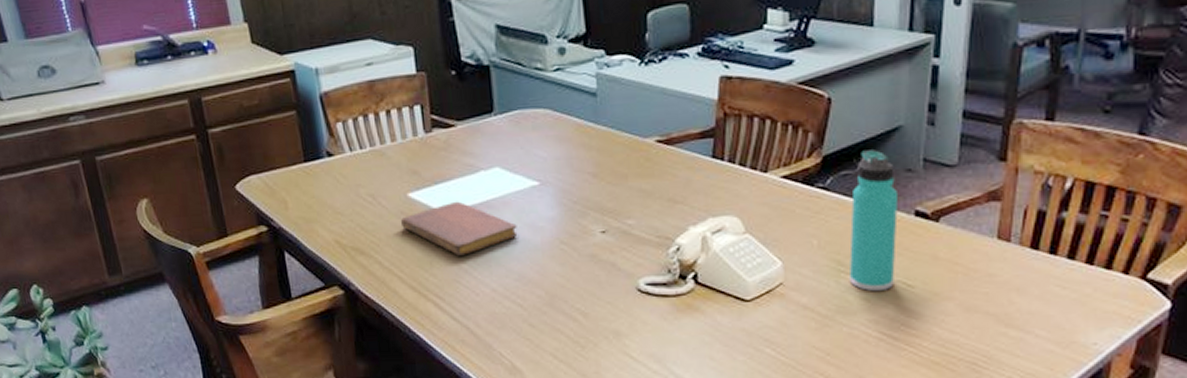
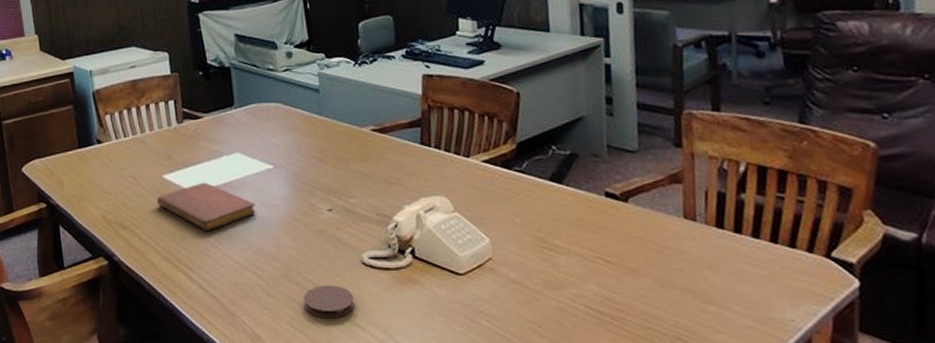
coaster: none [570,313,627,349] -> present [303,285,355,319]
thermos bottle: present [848,150,899,292] -> none [546,137,594,268]

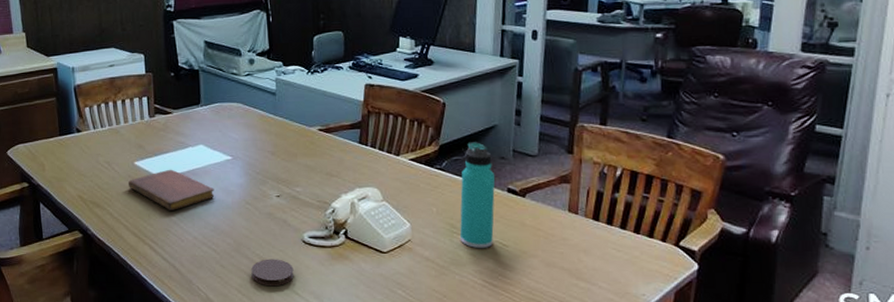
thermos bottle: none [546,137,594,268] -> present [459,142,496,249]

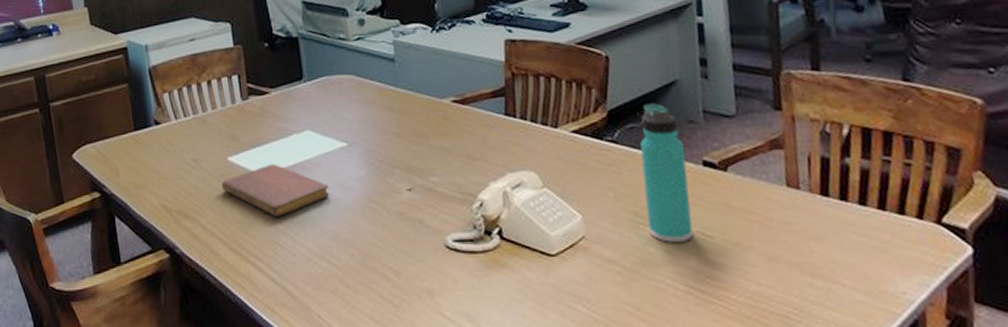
coaster: present [251,259,294,287] -> none [383,272,439,309]

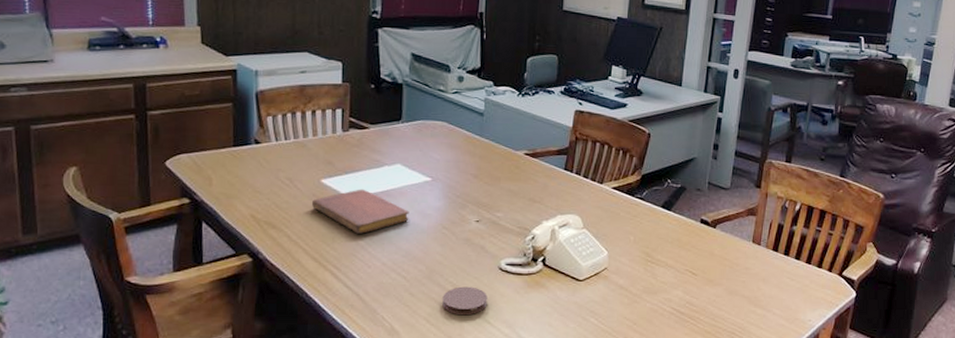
coaster: none [383,272,439,309] -> present [442,286,488,316]
thermos bottle: present [640,103,693,244] -> none [653,173,691,278]

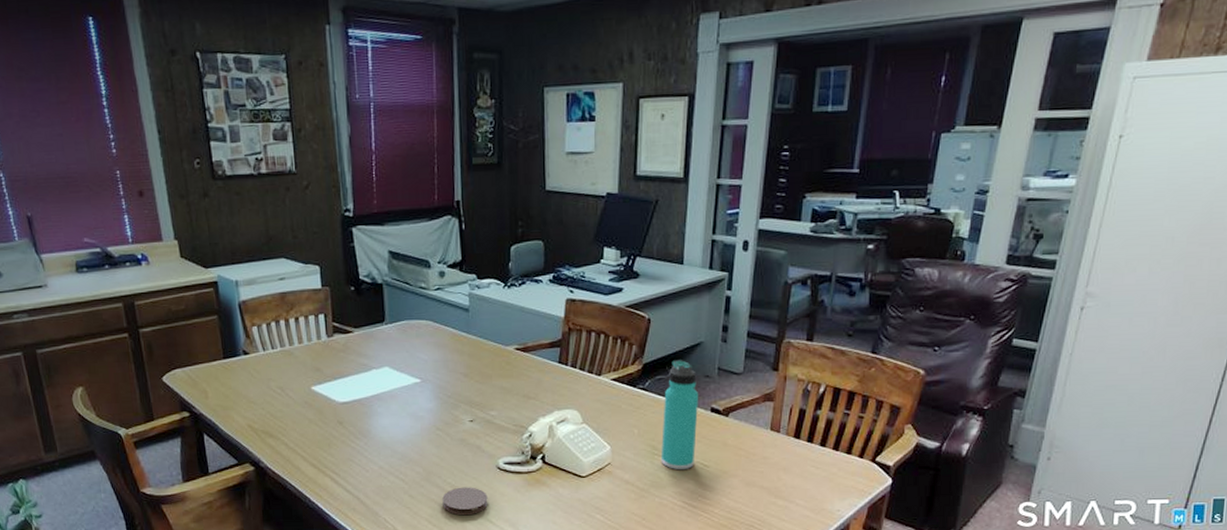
notebook: present [311,189,409,234] -> none [304,394,402,439]
thermos bottle: none [653,173,691,278] -> present [660,360,699,471]

